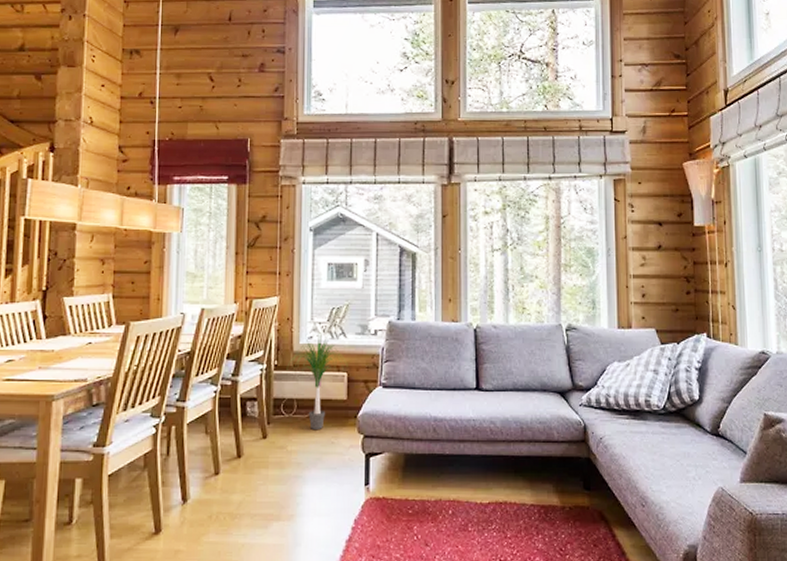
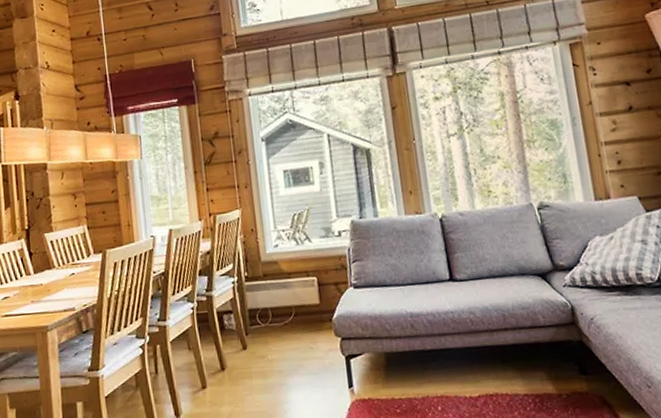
potted plant: present [286,332,348,429] -> none [257,240,316,337]

